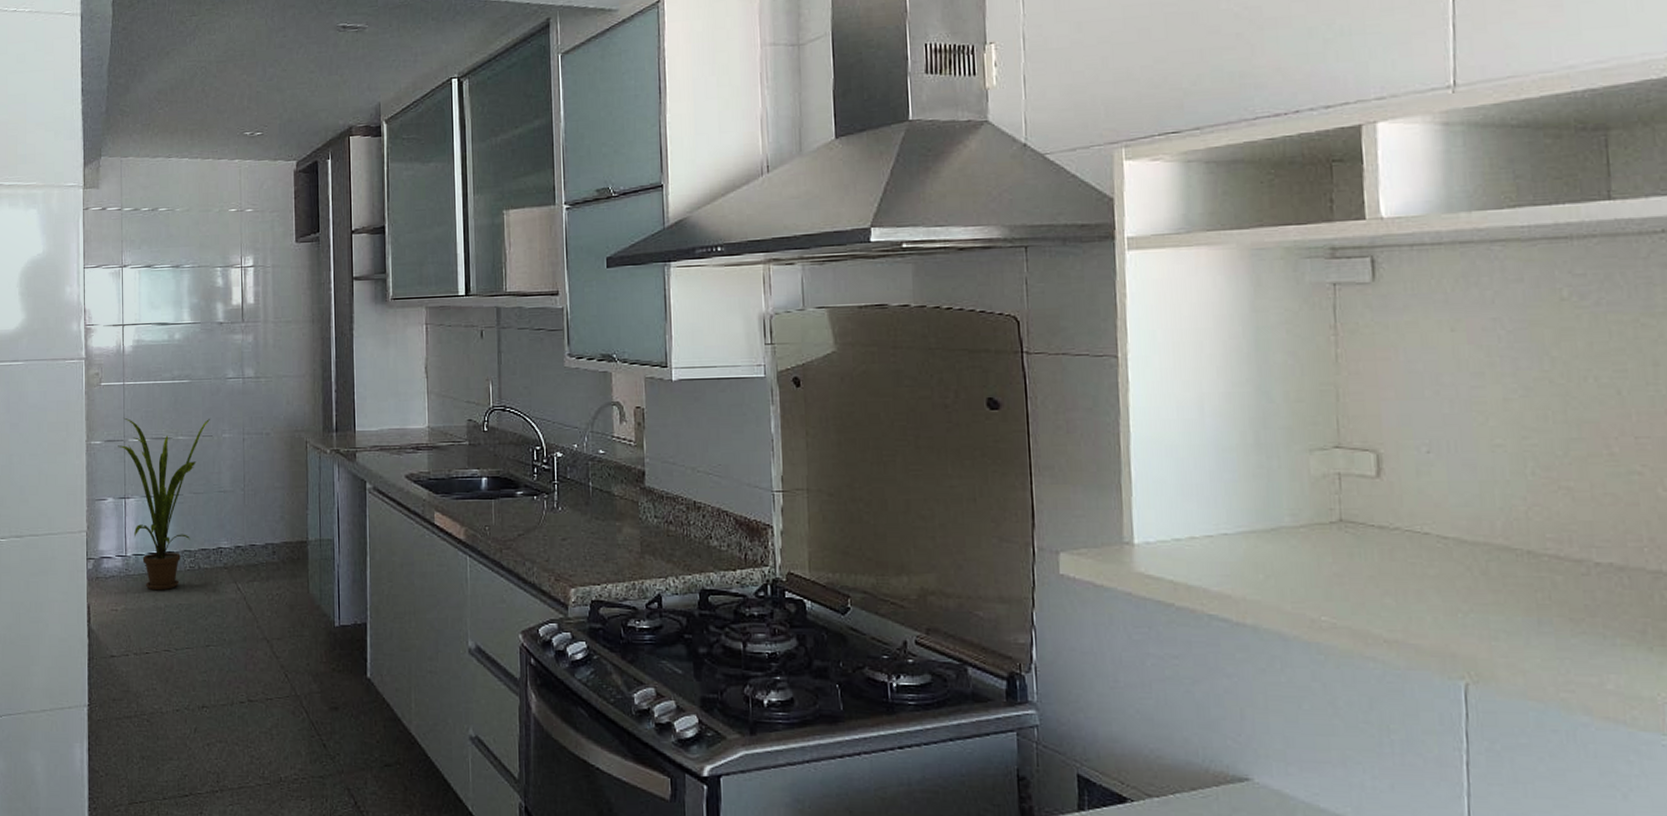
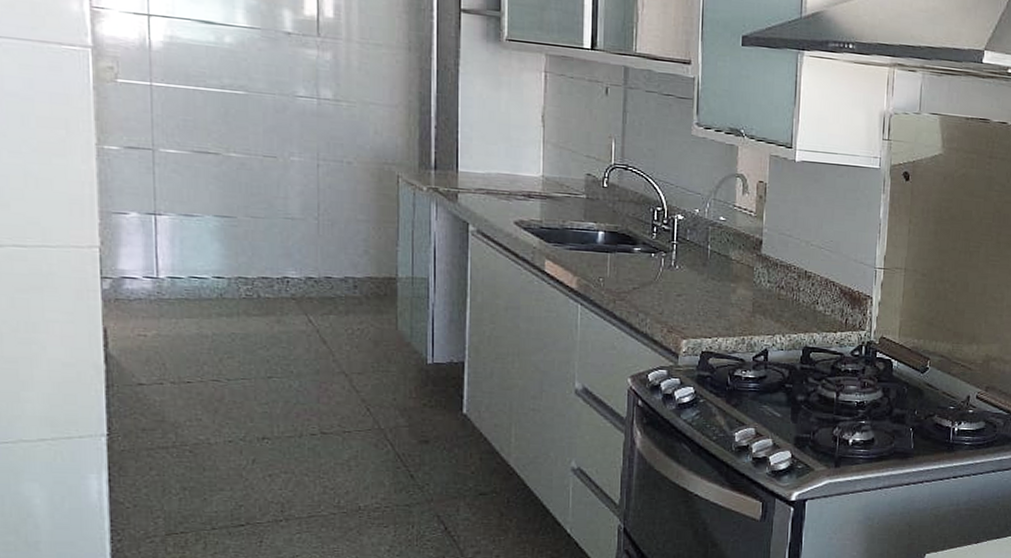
house plant: present [118,417,211,591] -> none [143,123,275,318]

